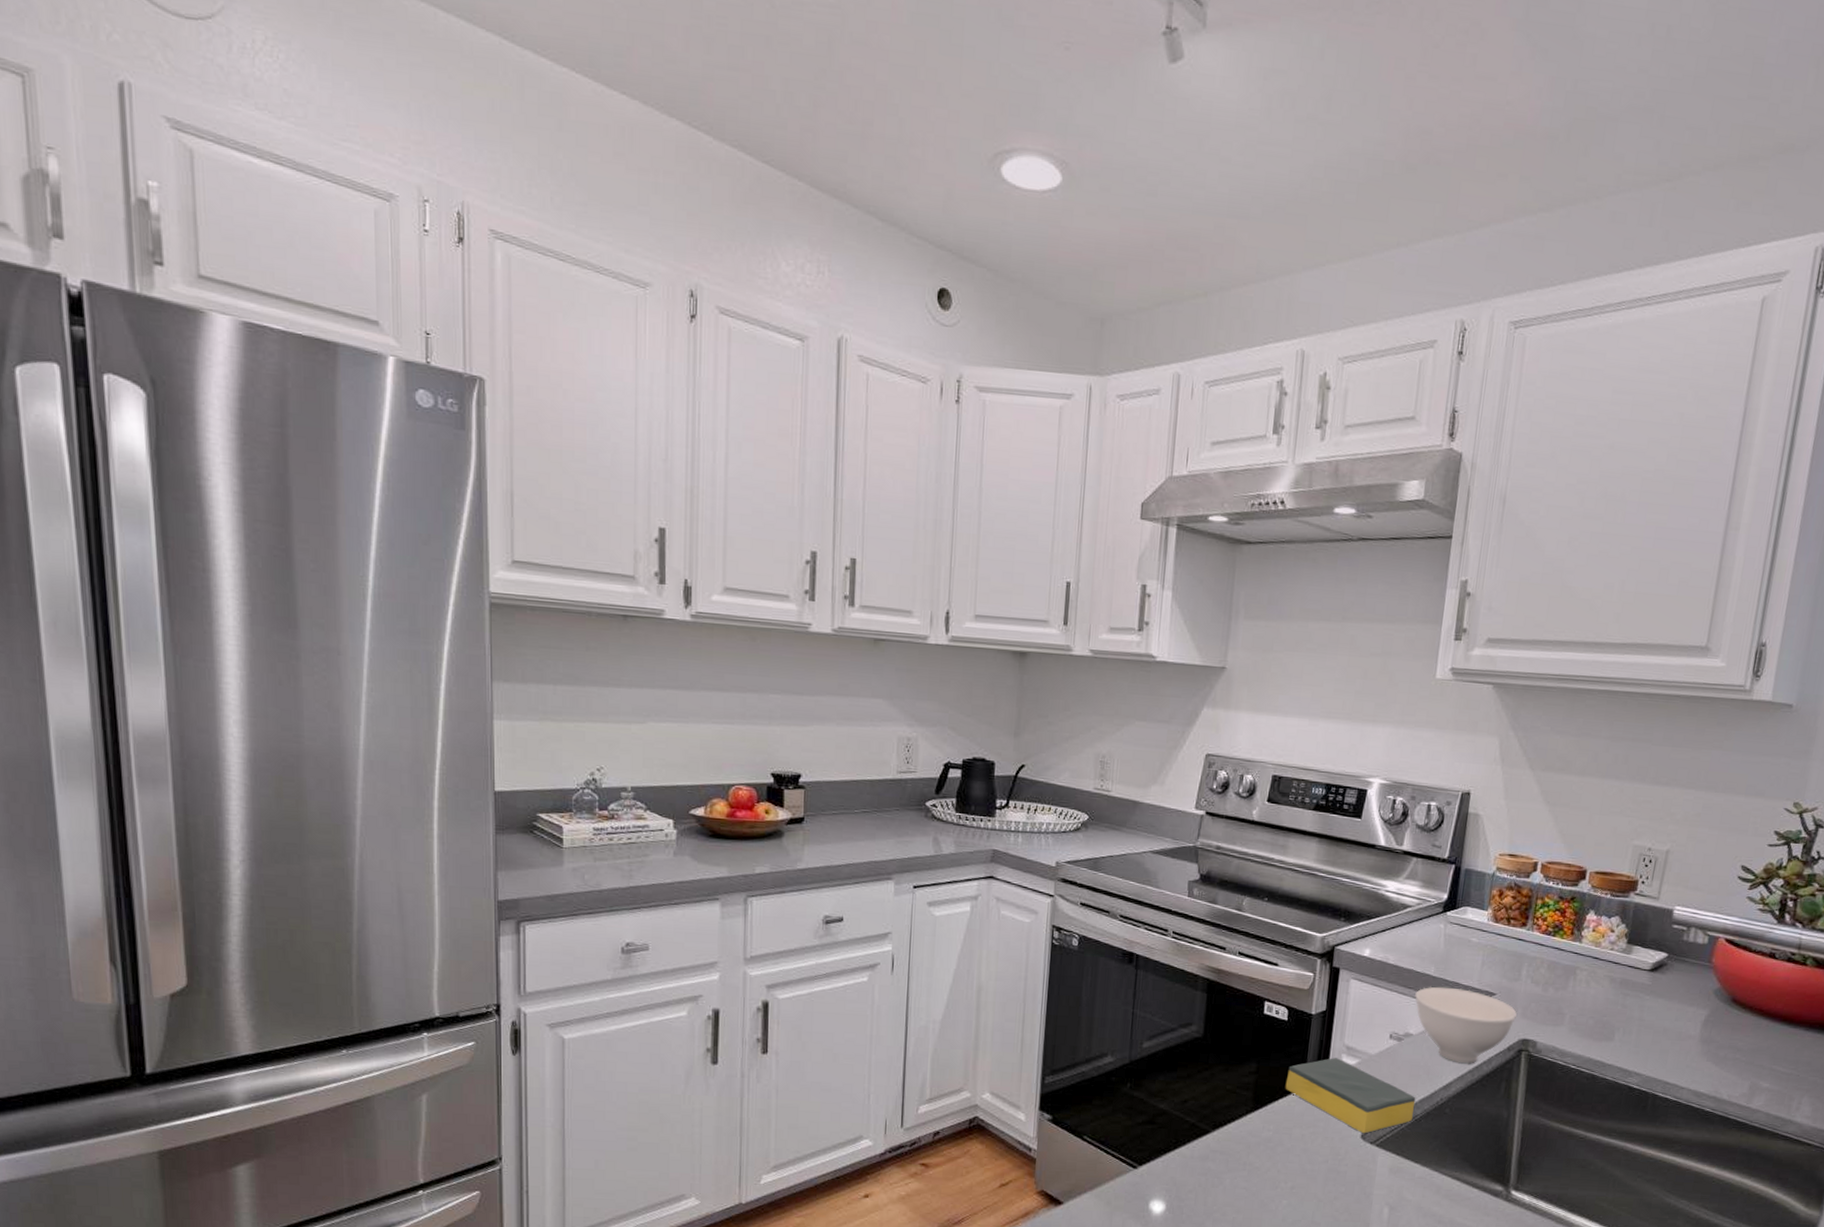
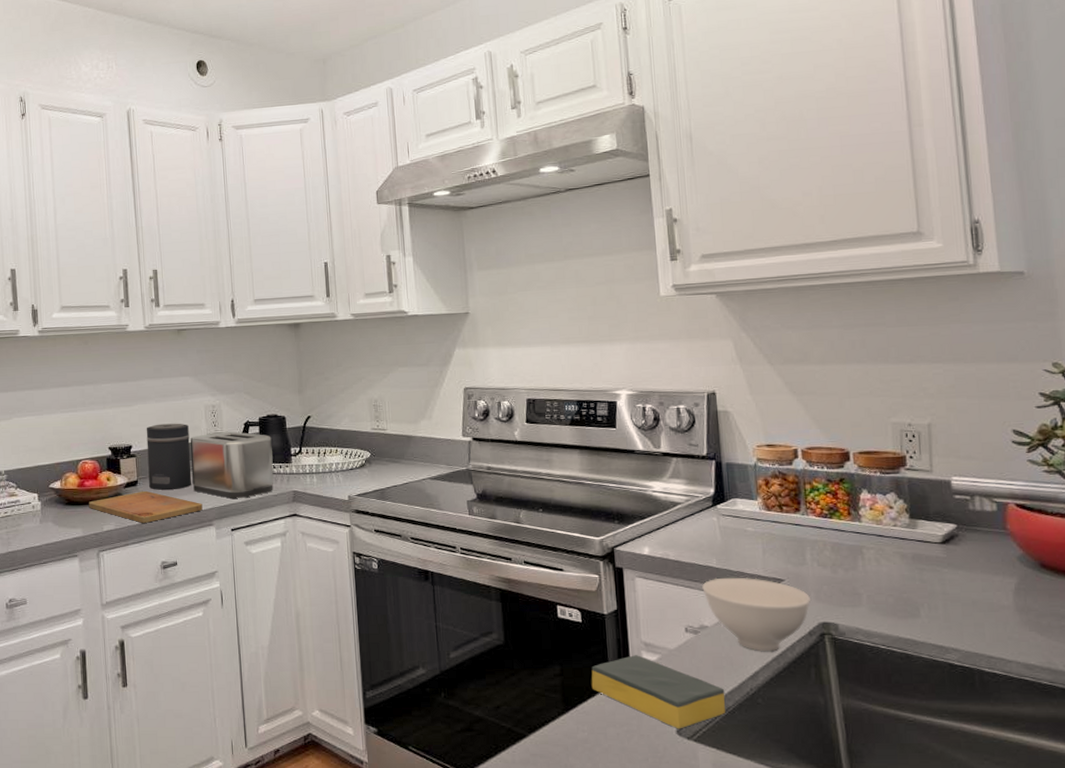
cutting board: none [738,830,882,869] -> present [88,490,203,523]
cylinder: none [818,752,875,833] -> present [146,423,192,490]
toaster: none [872,771,975,852] -> present [190,431,274,500]

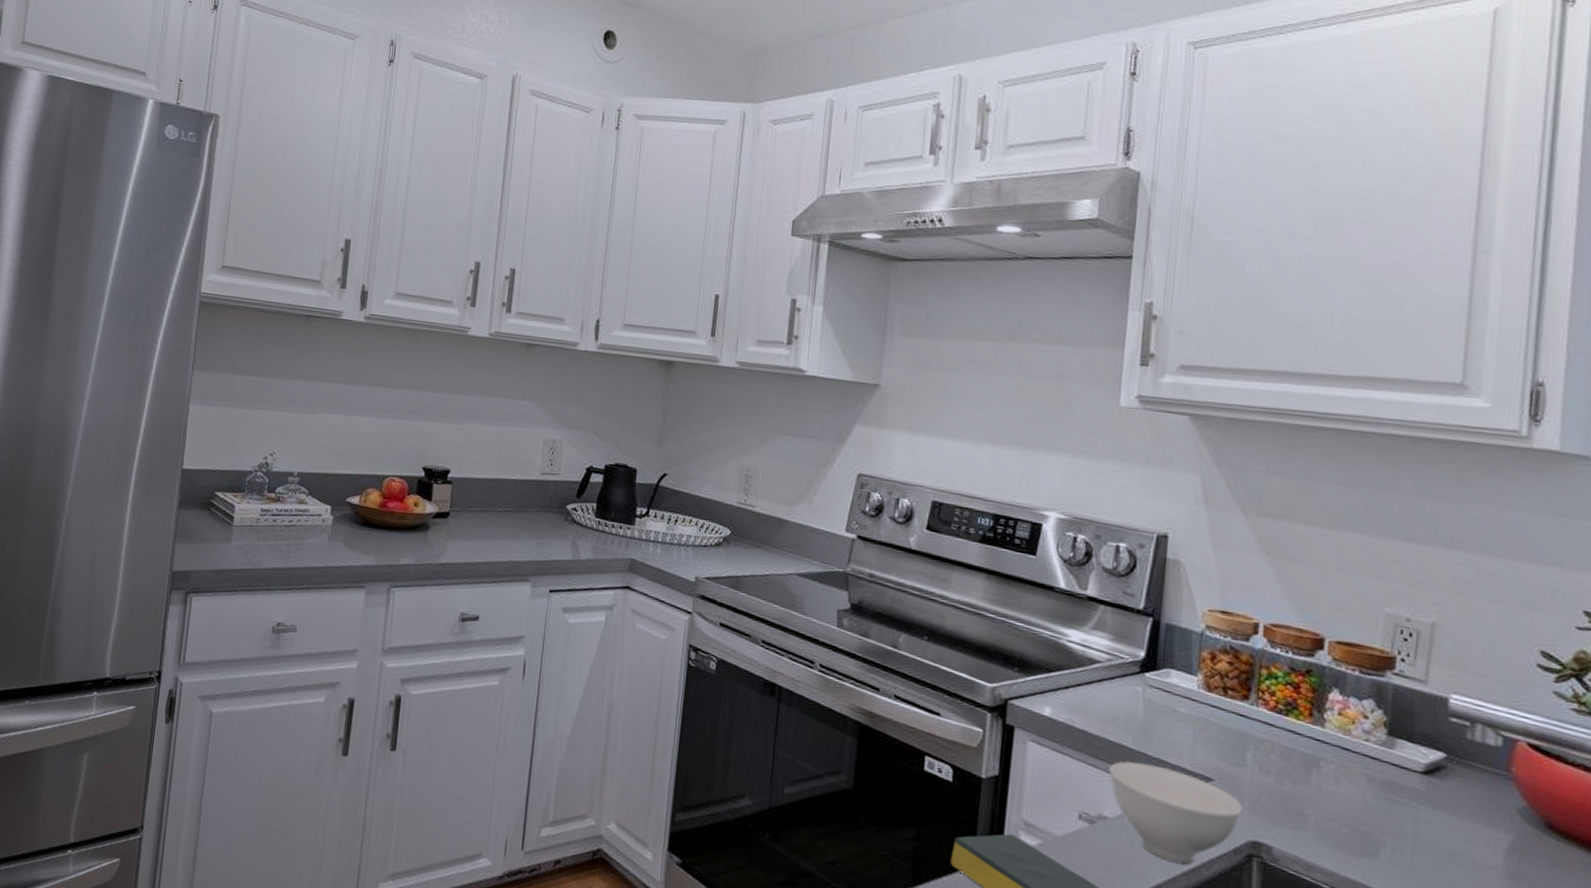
cutting board: present [88,490,203,523] -> none [387,525,521,565]
cylinder: present [146,423,192,490] -> none [462,450,521,532]
toaster: present [190,431,274,500] -> none [513,472,616,556]

